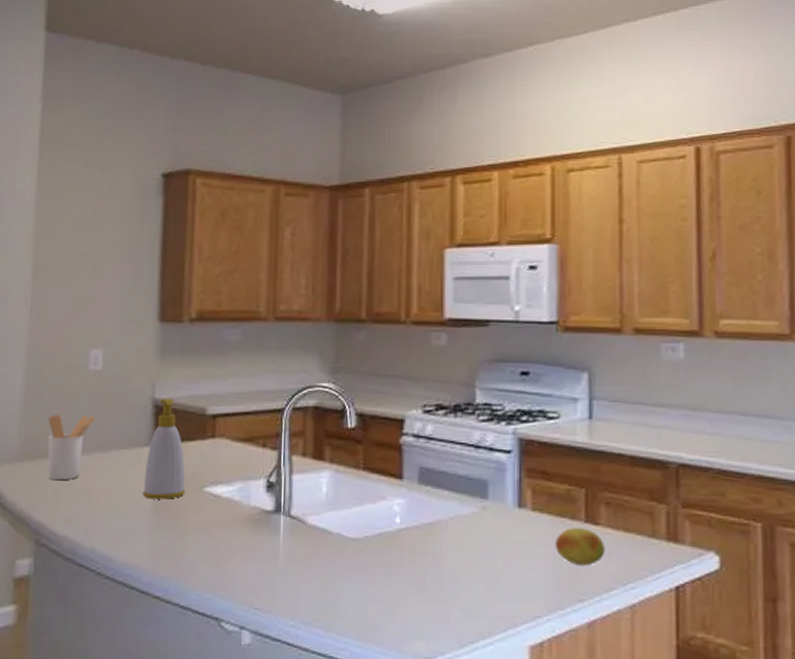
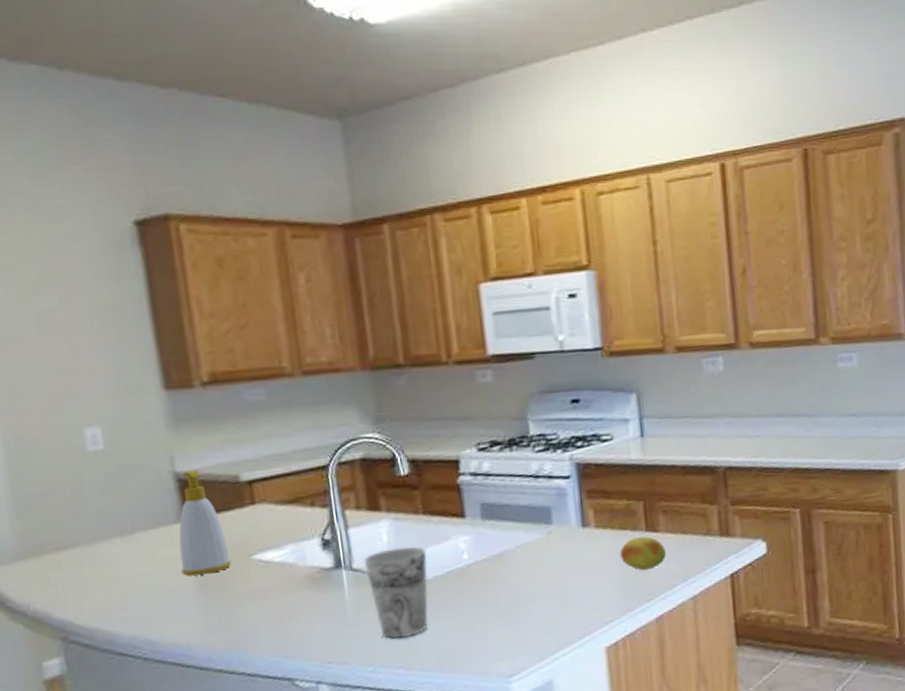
utensil holder: present [47,414,97,481] -> none [47,499,109,574]
cup: none [301,500,361,596] -> present [363,546,429,640]

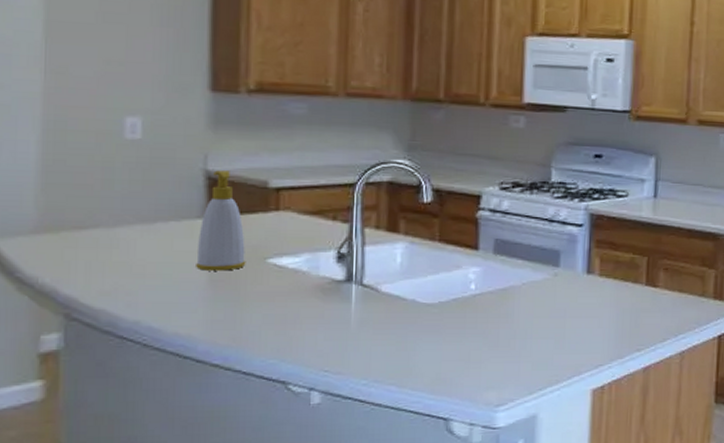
cup: present [363,546,429,640] -> none [374,270,436,357]
fruit: present [620,536,666,570] -> none [618,290,661,321]

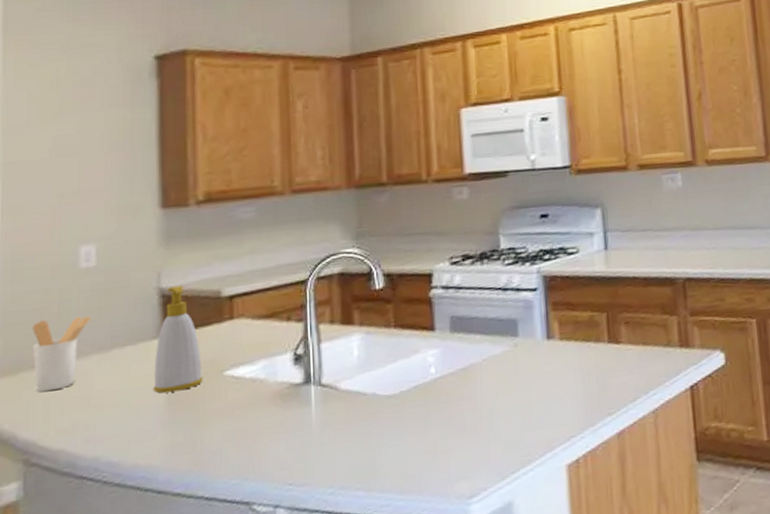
utensil holder: none [74,184,137,253] -> present [32,315,92,392]

